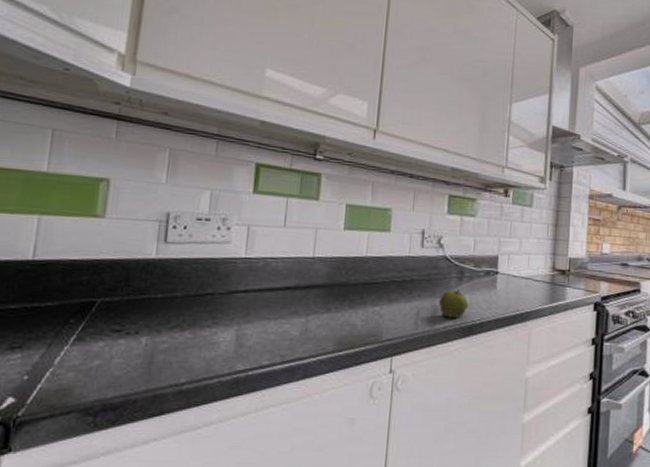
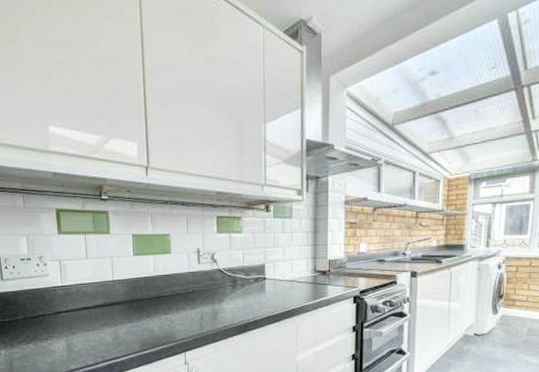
apple: present [438,289,469,318] -> none [217,295,243,319]

